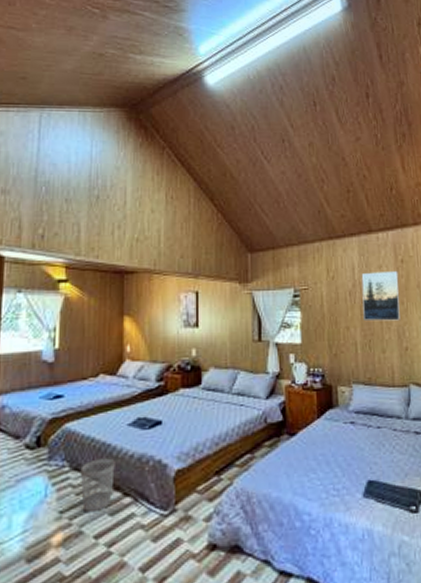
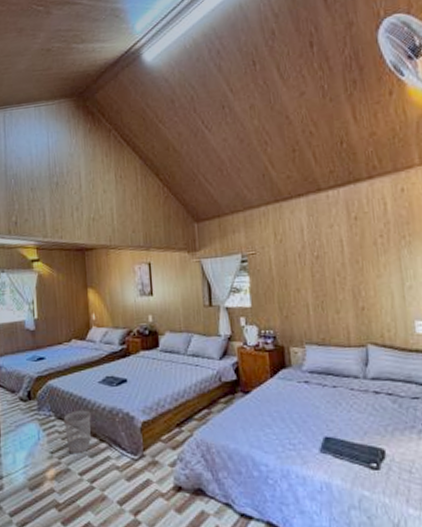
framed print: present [361,270,400,321] -> none [311,228,355,282]

